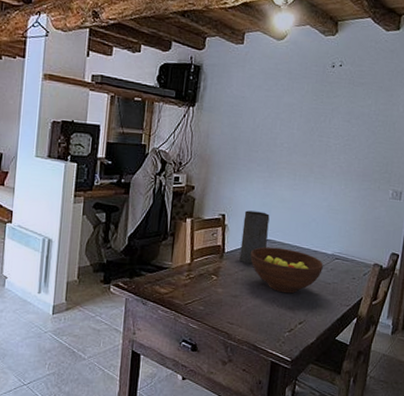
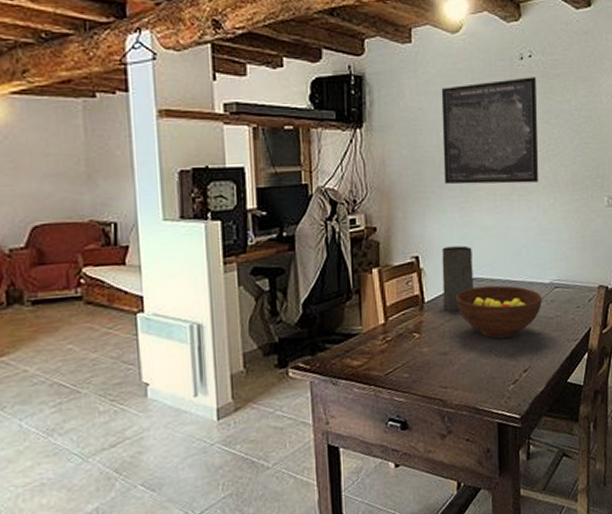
wall art: none [254,82,343,170] -> present [441,77,539,185]

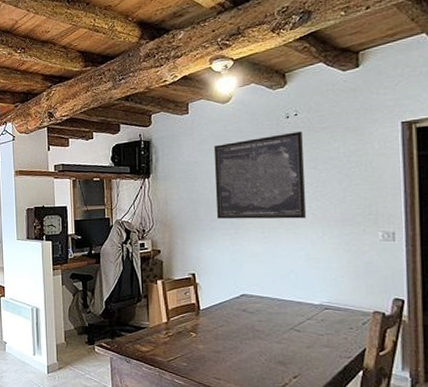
vase: present [441,245,473,313] -> none [215,268,243,321]
fruit bowl: present [456,285,542,339] -> none [228,301,311,347]

